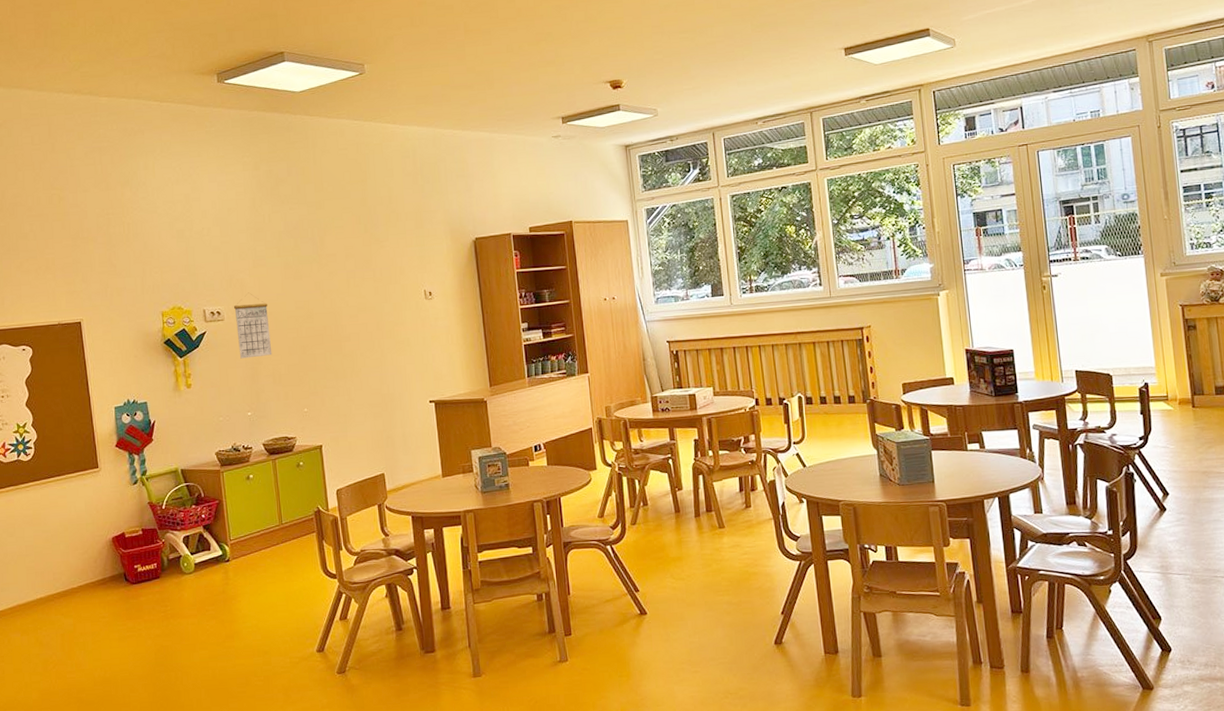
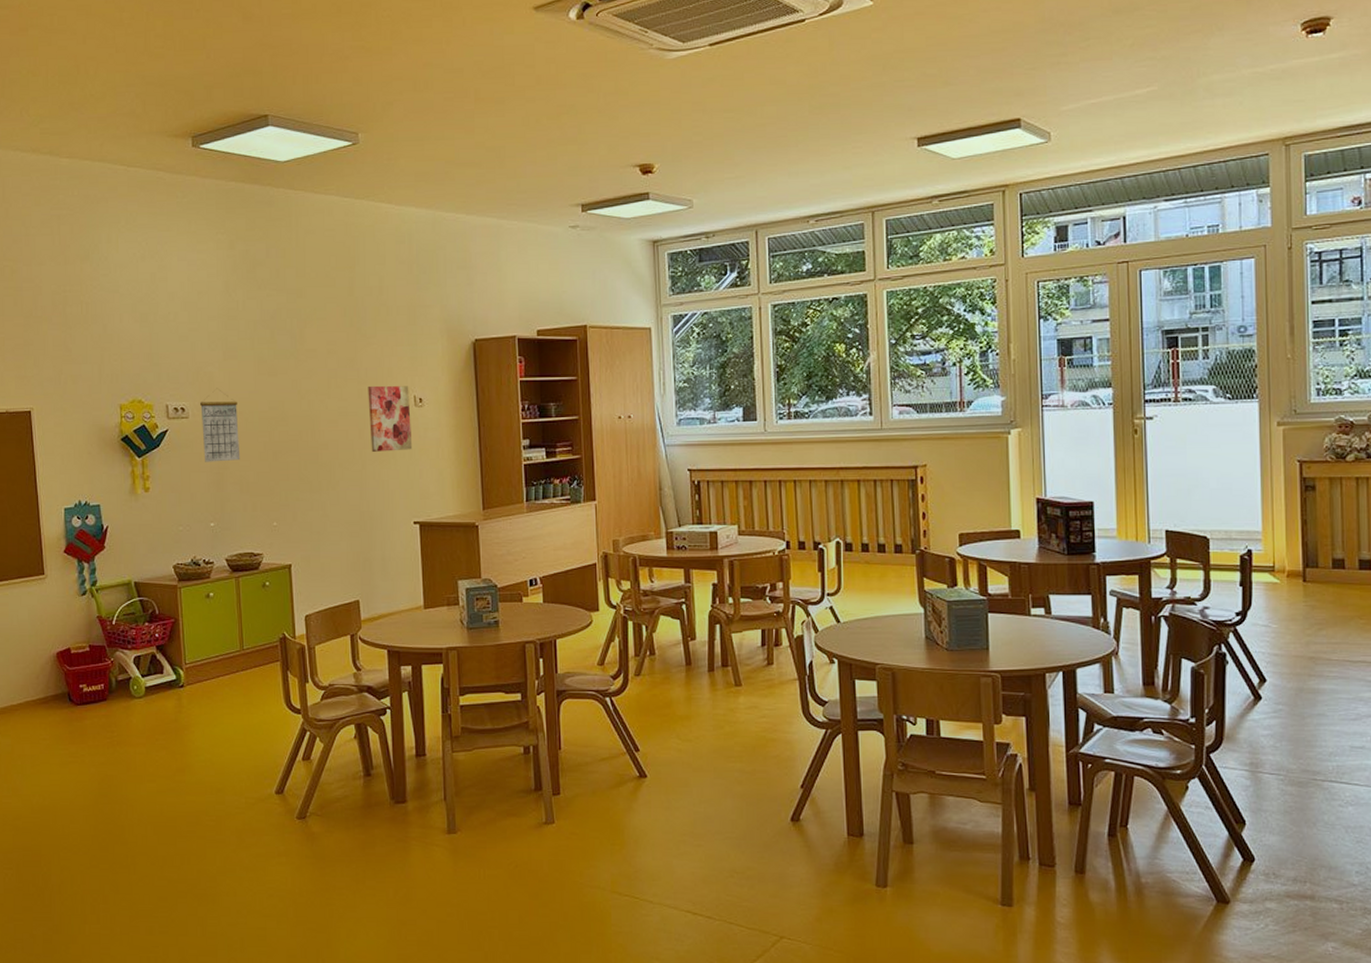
wall art: none [383,282,425,341] -> present [368,385,413,452]

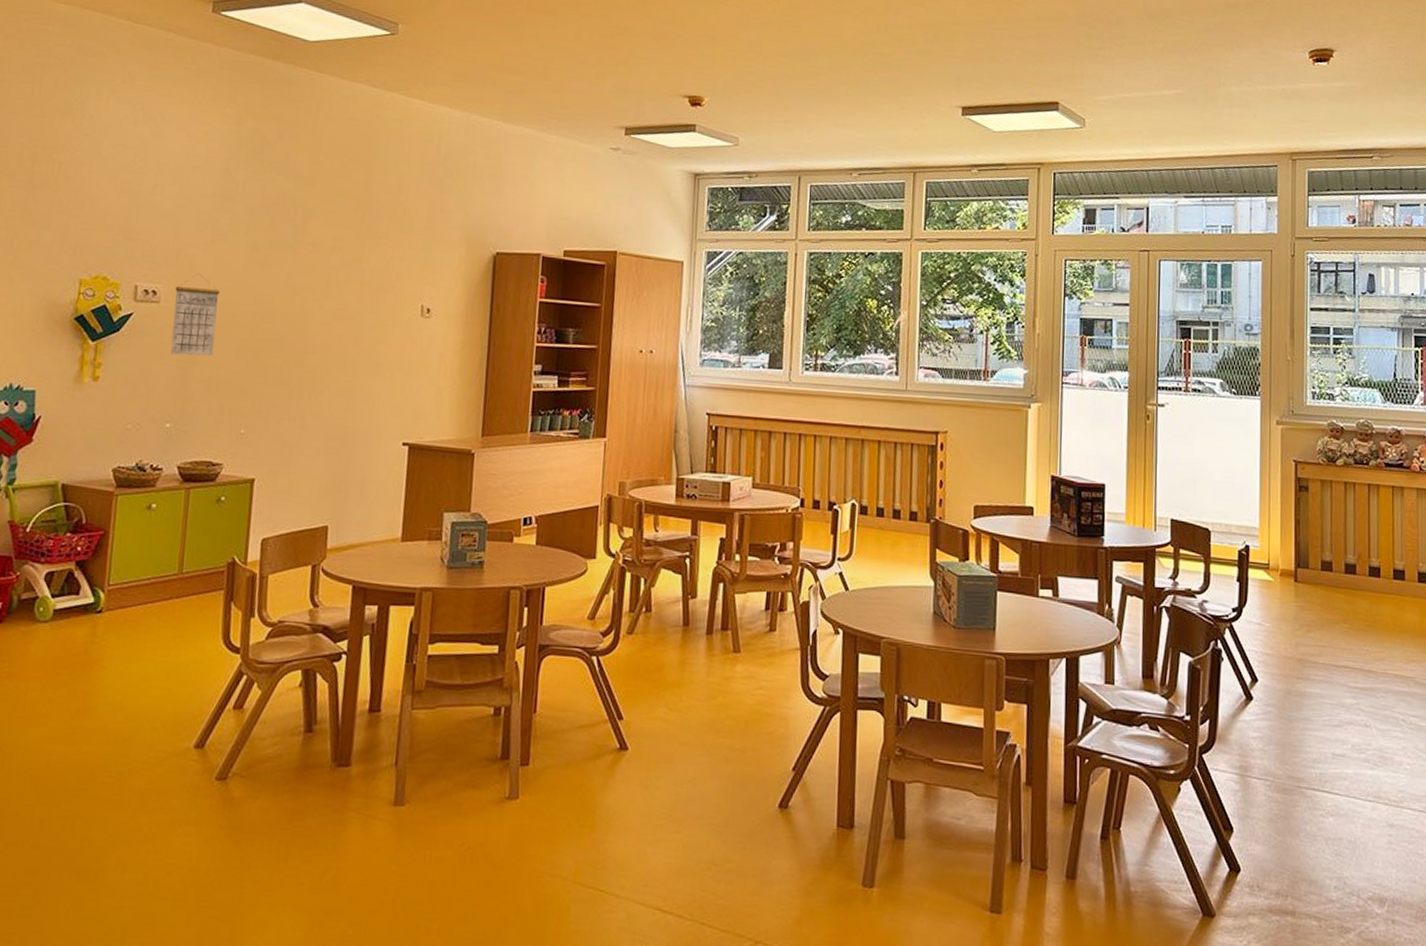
wall art: present [368,385,413,452] -> none [365,289,417,363]

